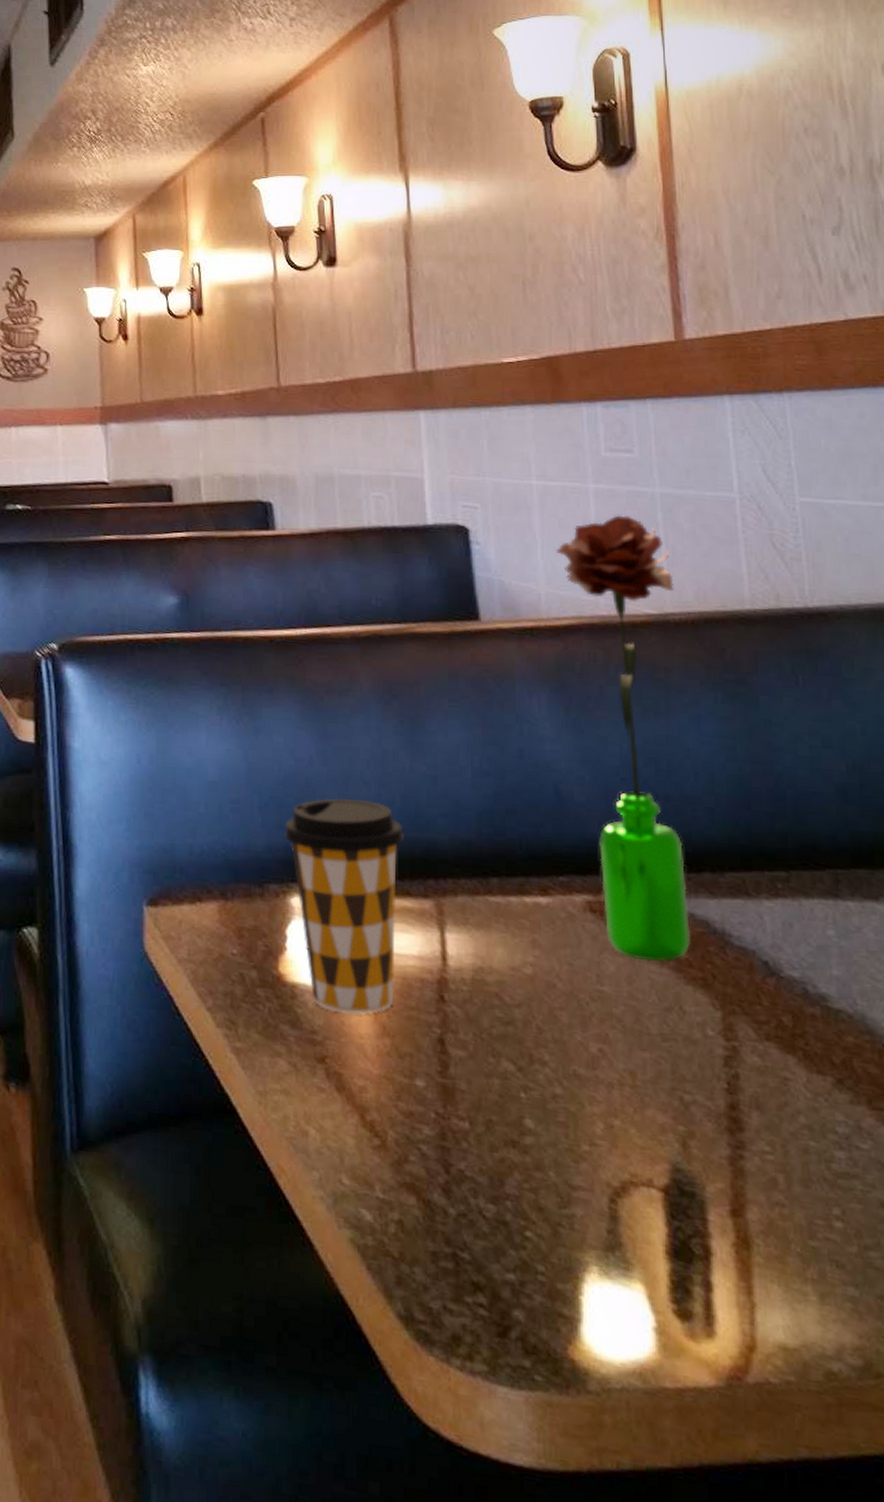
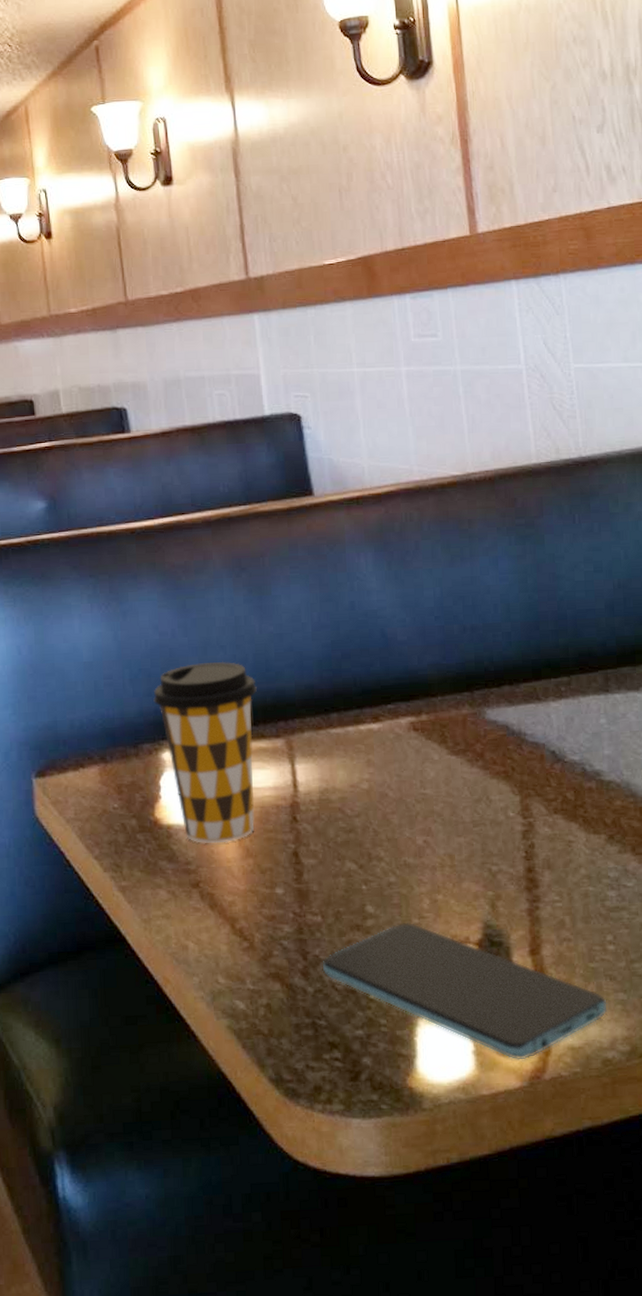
smartphone: none [468,1146,833,1352] -> present [322,922,608,1060]
flower: present [556,515,690,963] -> none [376,392,494,764]

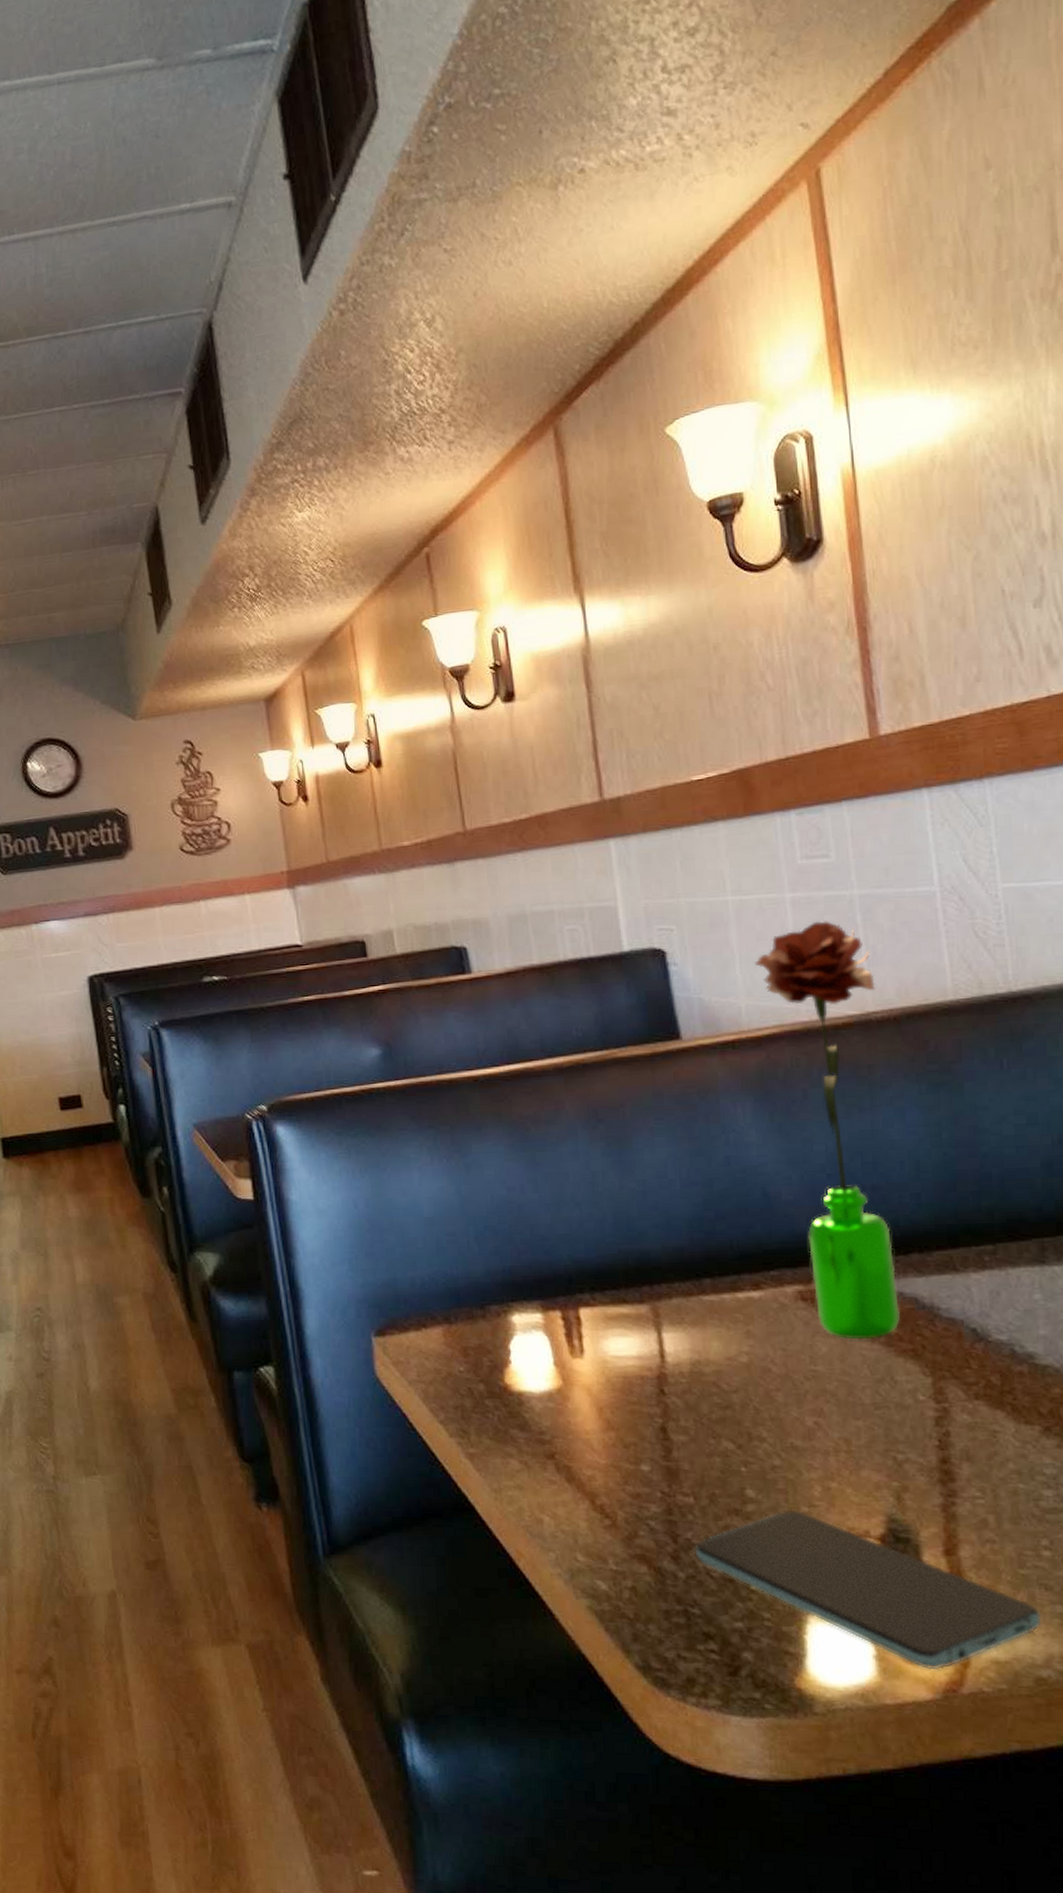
coffee cup: present [153,661,257,843] -> none [501,1219,617,1414]
flower: none [376,392,494,764] -> present [755,921,900,1340]

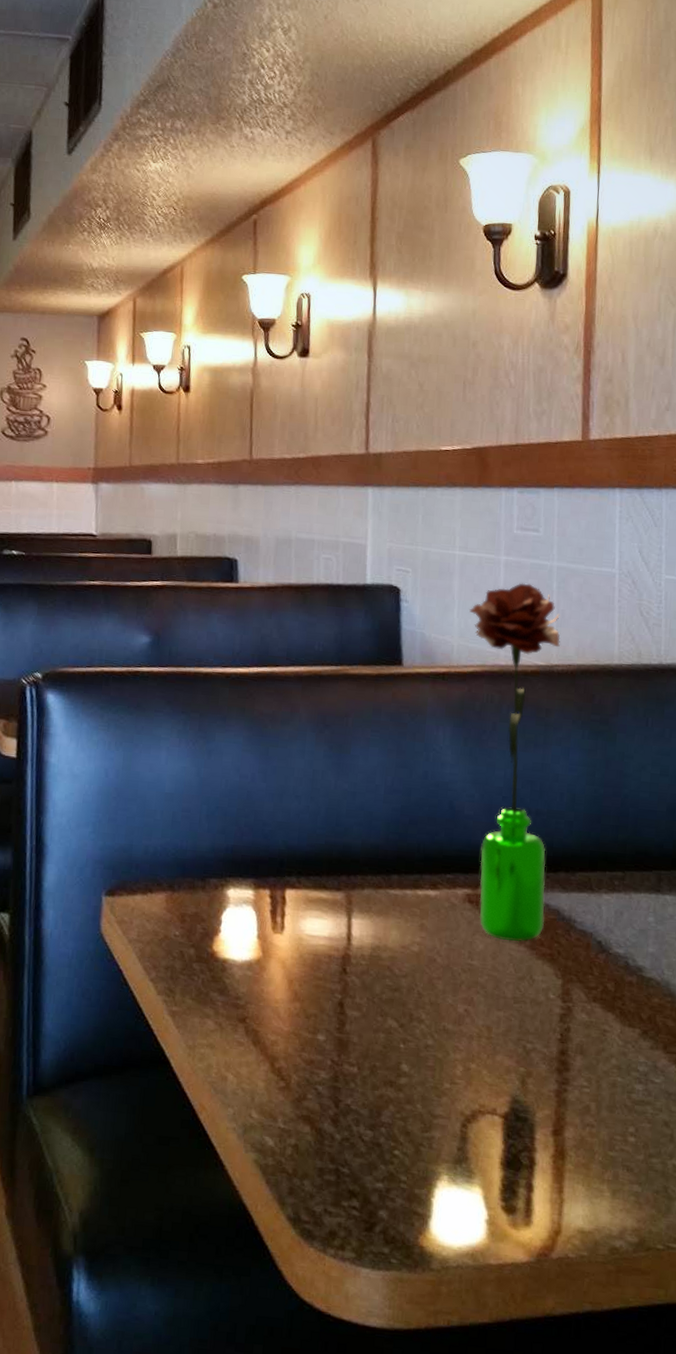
smartphone: present [695,1509,1042,1670] -> none [351,1085,621,1236]

